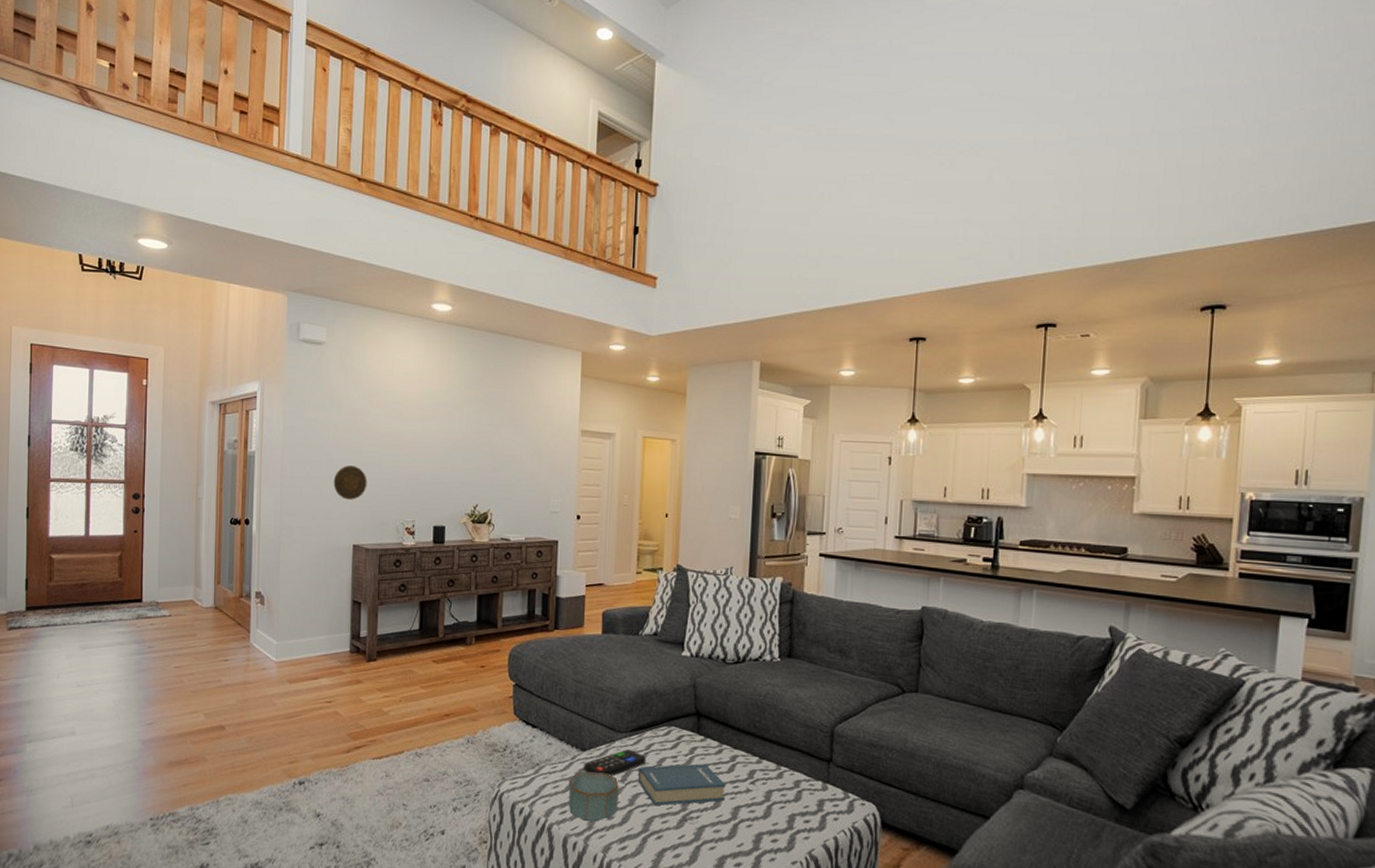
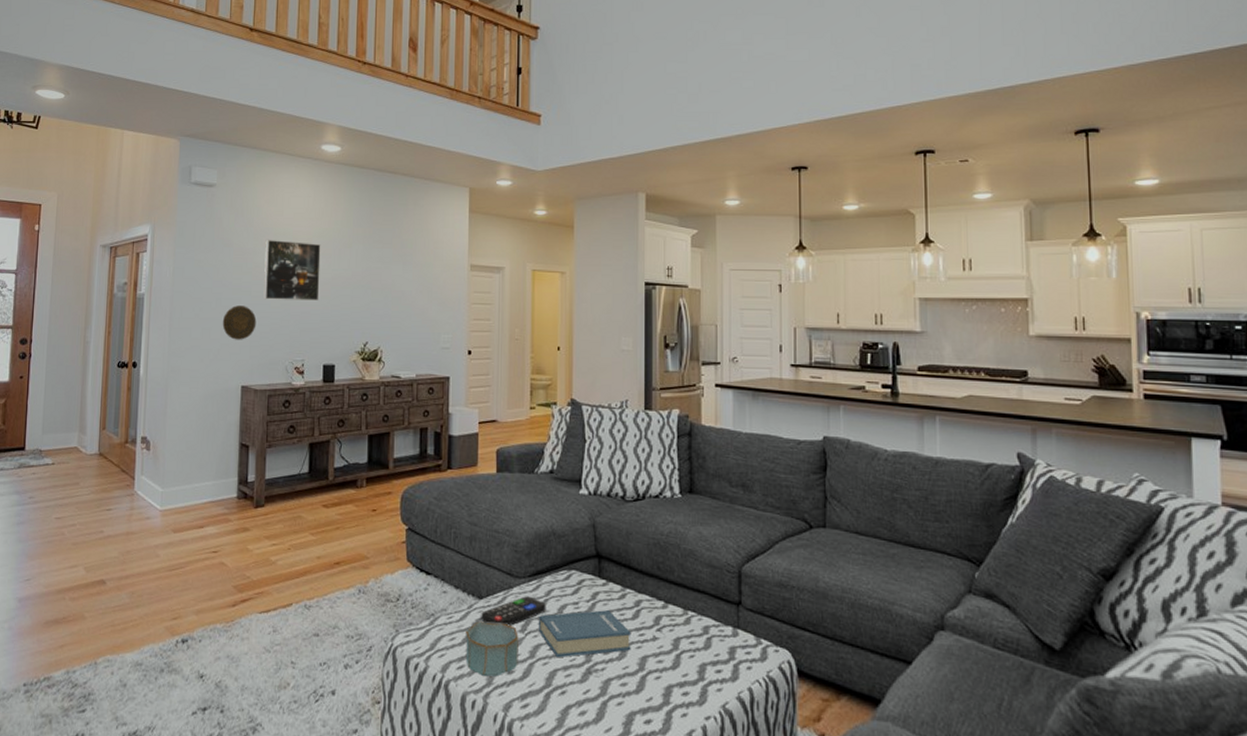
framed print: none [374,399,431,462] -> present [263,239,321,300]

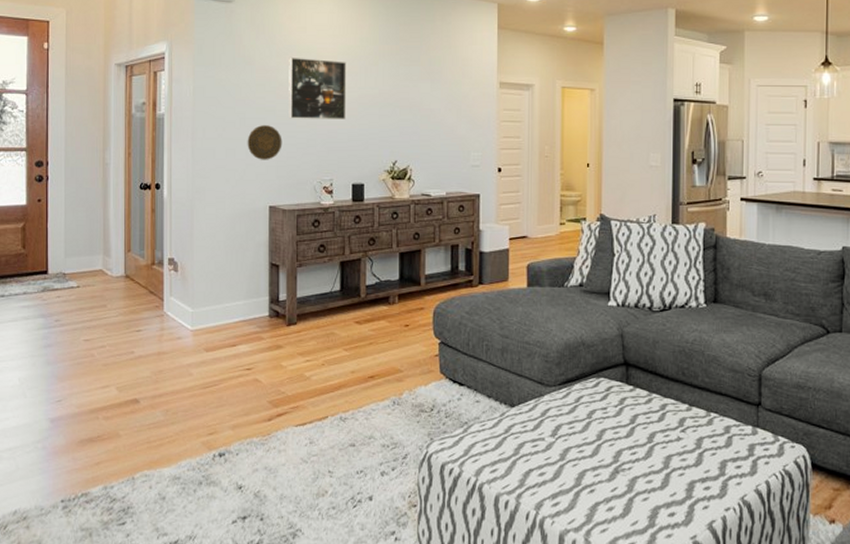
bowl: present [466,621,519,677] -> none [498,428,549,478]
remote control: present [481,596,546,626] -> none [513,403,576,431]
book: present [539,610,631,658] -> none [569,414,657,460]

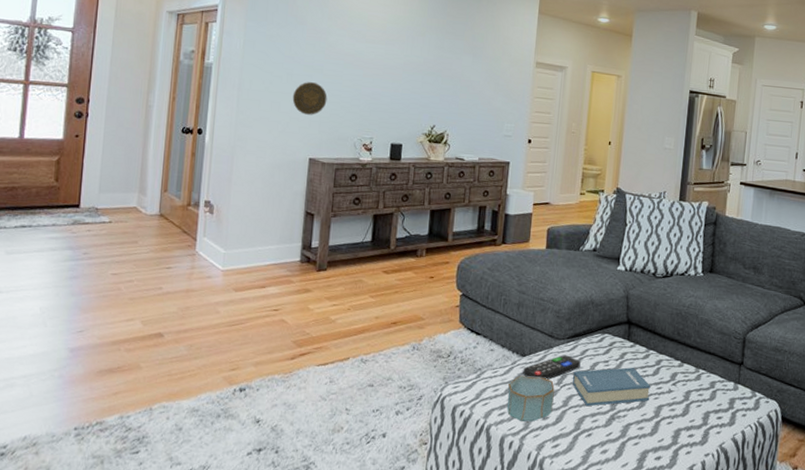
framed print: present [289,57,346,119] -> none [335,21,395,83]
bowl: none [498,428,549,478] -> present [506,375,555,422]
remote control: none [513,403,576,431] -> present [522,355,581,380]
book: none [569,414,657,460] -> present [573,367,651,407]

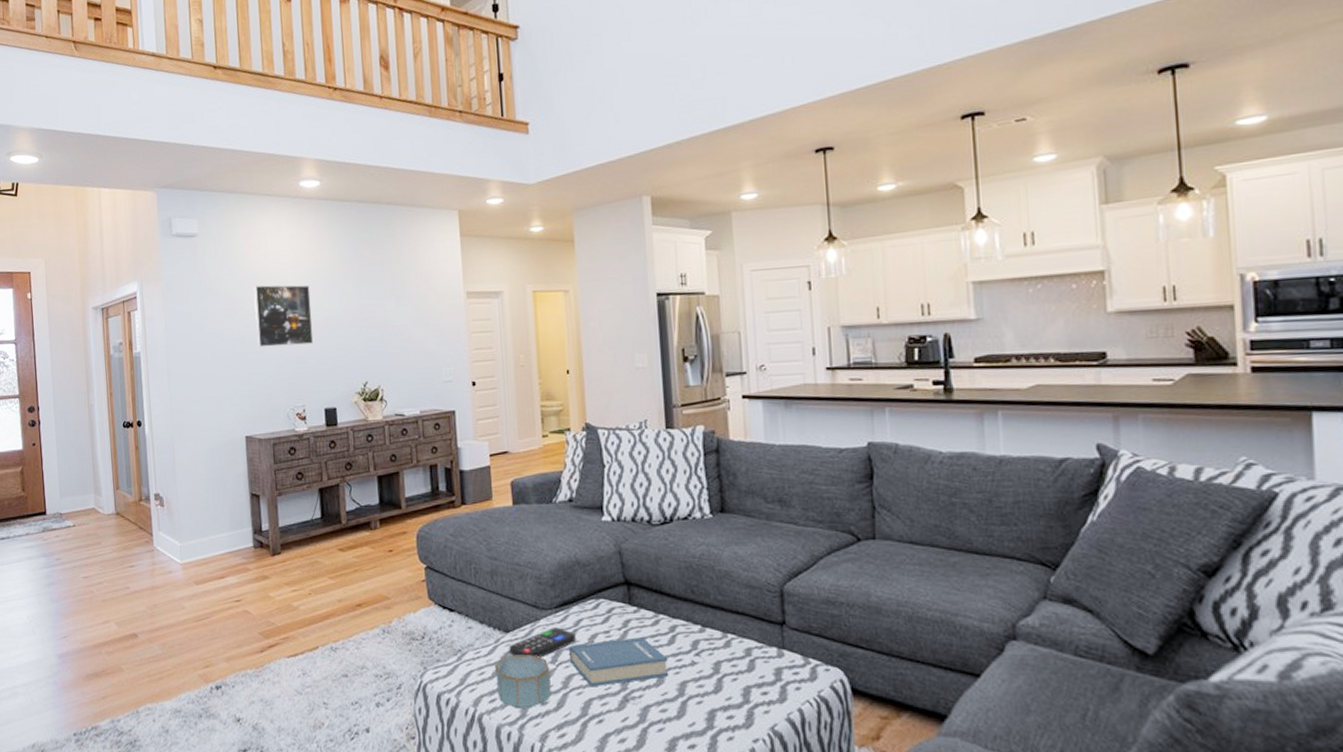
decorative plate: present [292,82,327,115] -> none [219,355,254,391]
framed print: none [335,21,395,83] -> present [253,285,314,348]

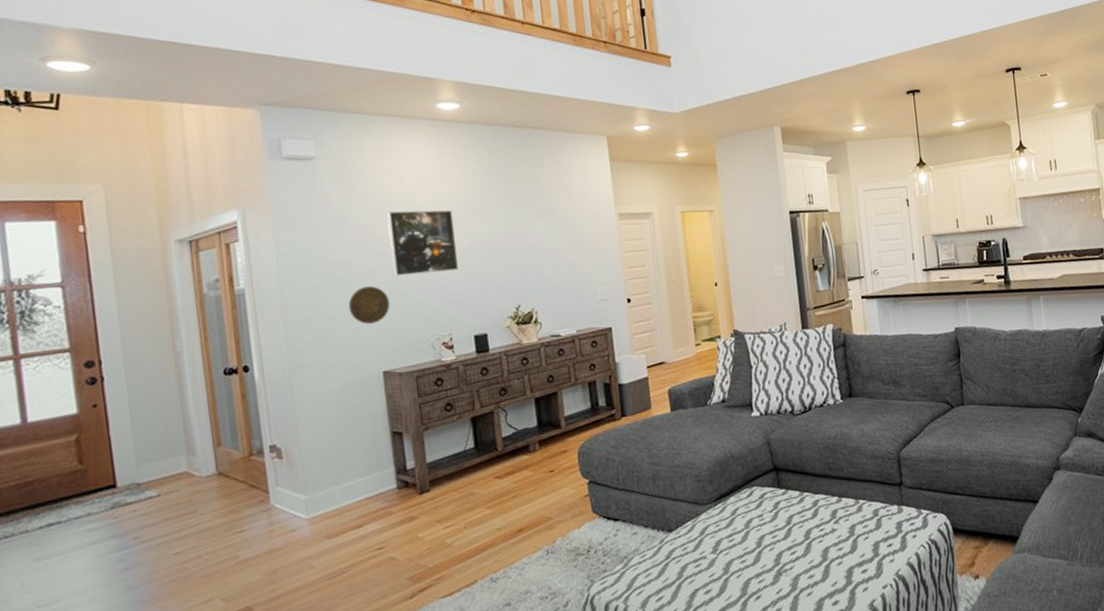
decorative plate: none [219,355,254,391] -> present [348,286,390,325]
bowl: present [495,655,552,708] -> none [660,549,714,602]
remote control: present [509,627,576,658] -> none [673,519,734,553]
book: present [569,637,669,687] -> none [728,515,814,568]

